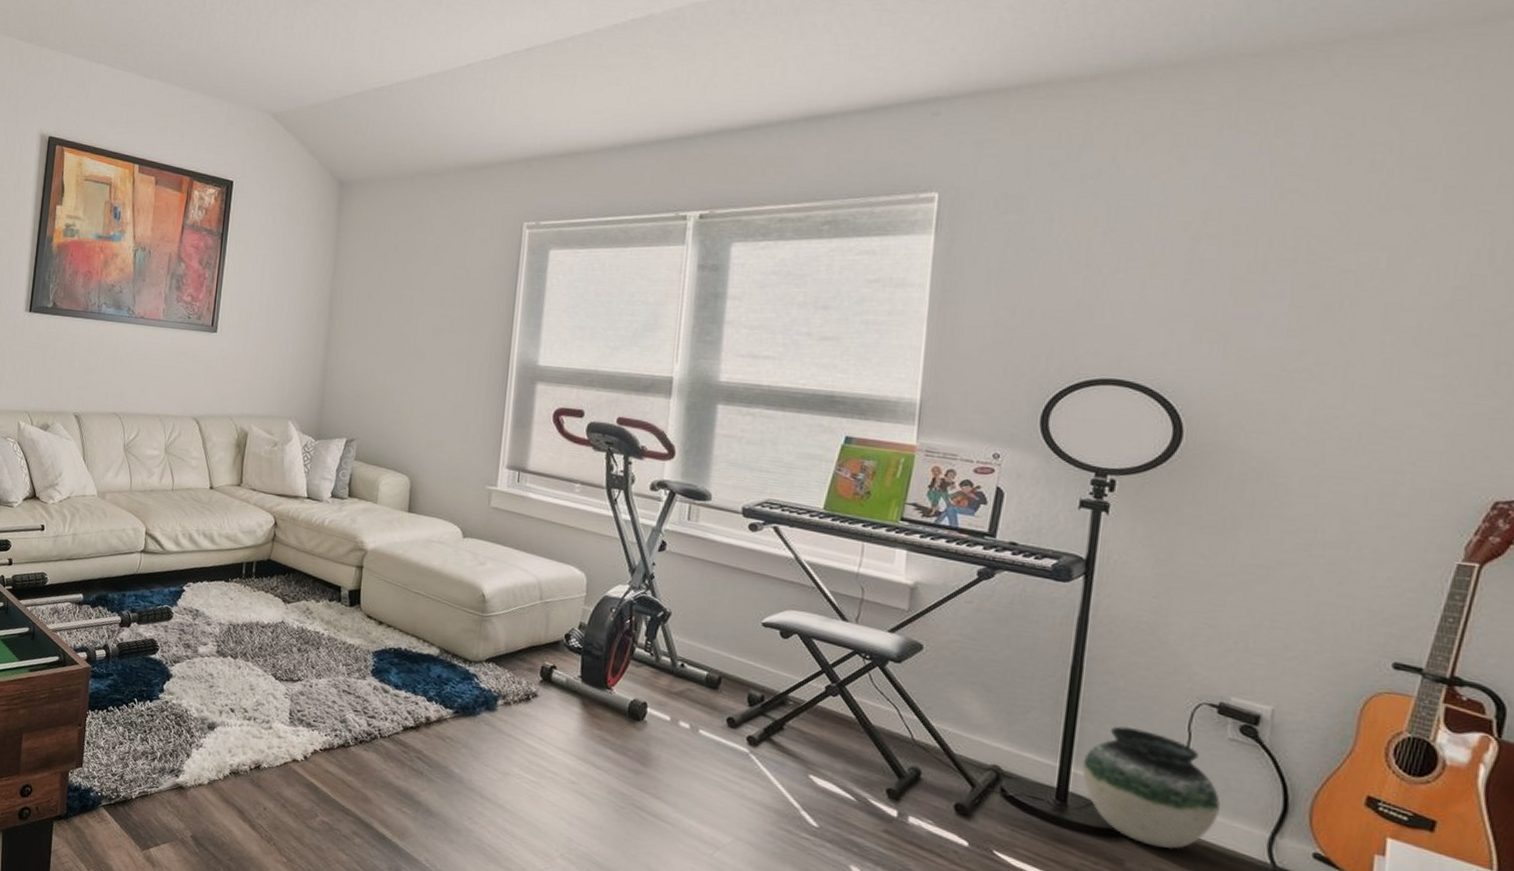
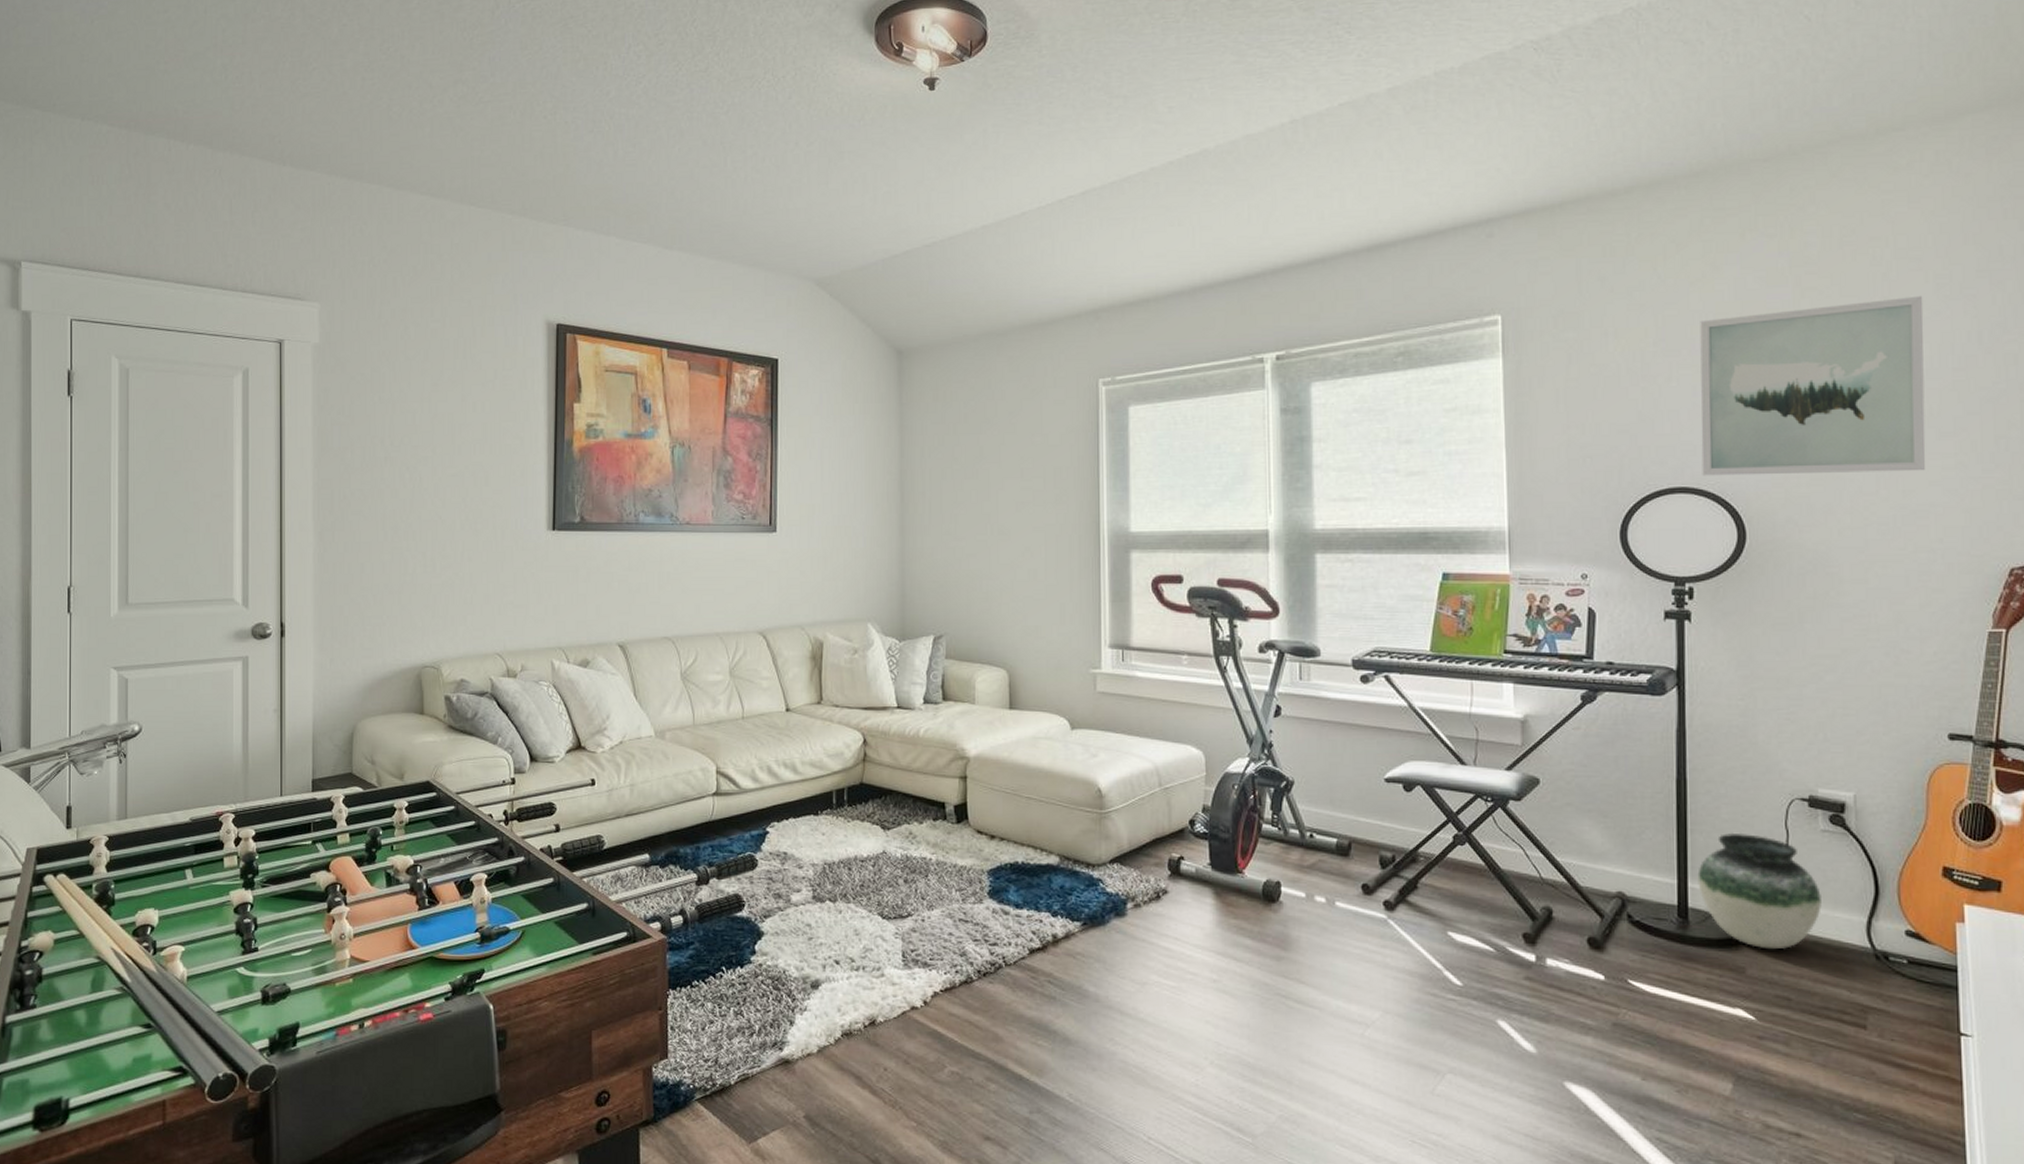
wall art: none [1140,207,1428,390] -> present [1700,295,1926,476]

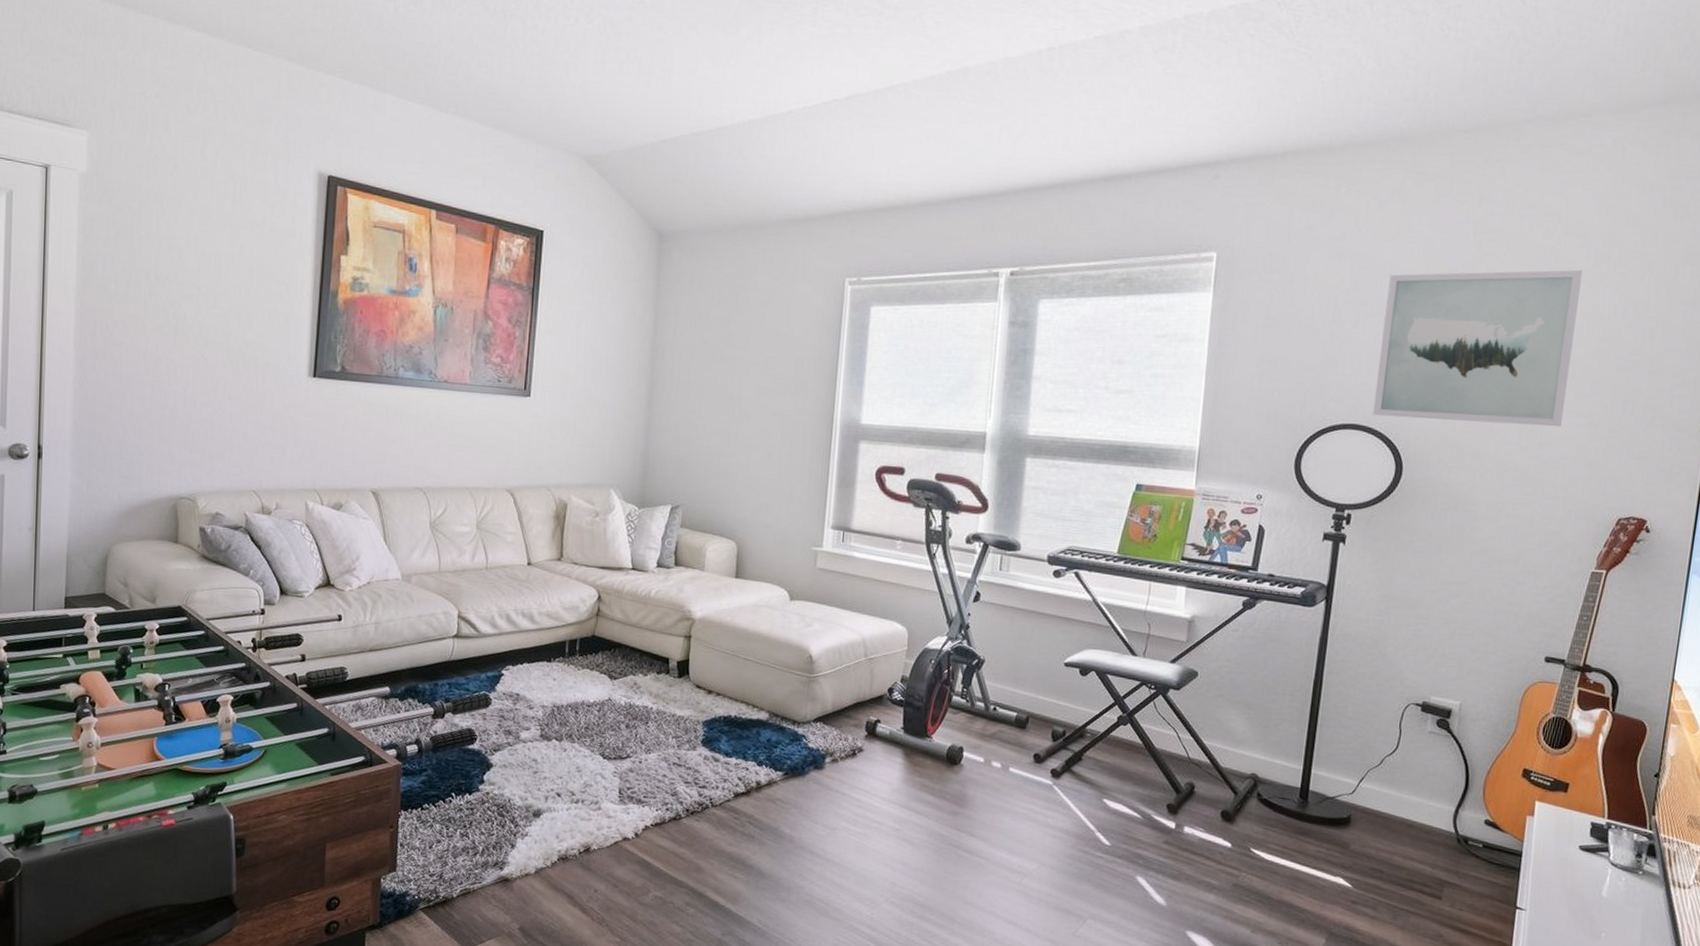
vase: present [1697,832,1822,950] -> none [1319,729,1421,830]

